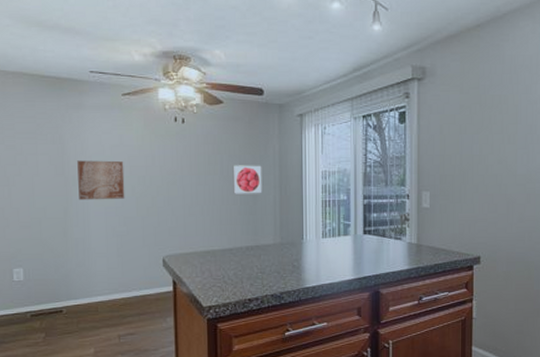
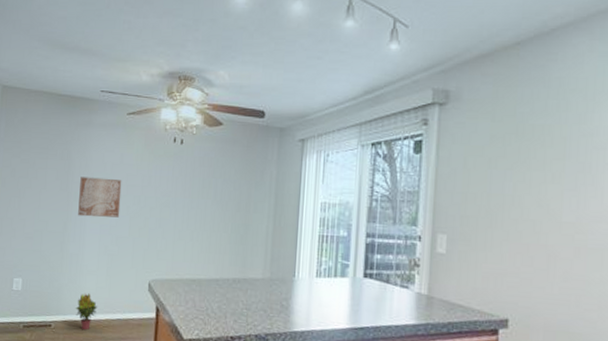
potted plant: none [87,275,112,312] -> present [75,293,98,331]
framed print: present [232,165,262,194] -> none [225,190,257,223]

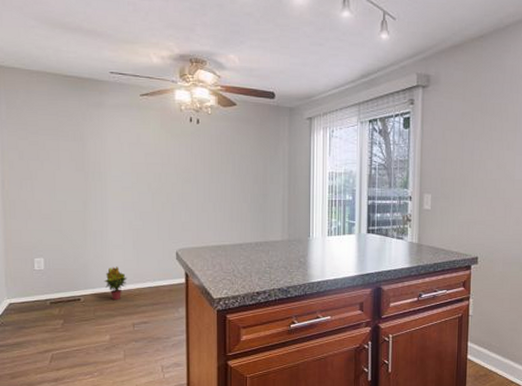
wall art: present [78,177,122,218] -> none [97,157,142,195]

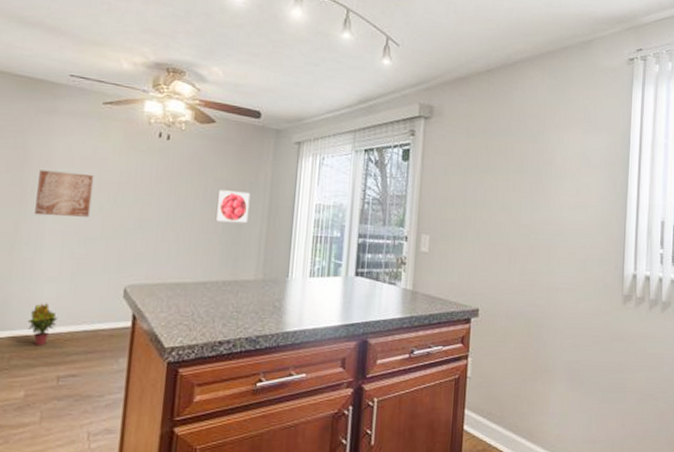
wall art: none [97,157,142,195] -> present [35,170,94,217]
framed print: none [244,165,272,193] -> present [215,190,251,224]

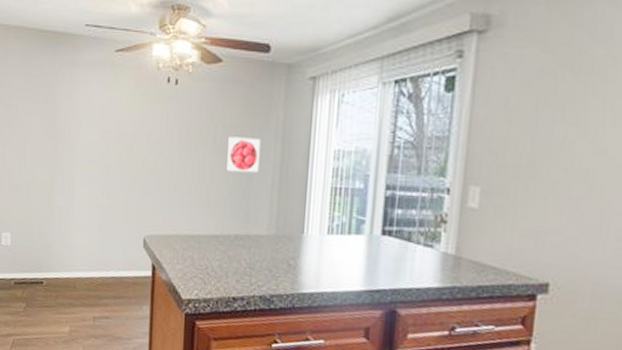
potted plant: present [27,303,58,346] -> none [67,249,91,289]
wall art: present [35,170,94,217] -> none [66,123,112,168]

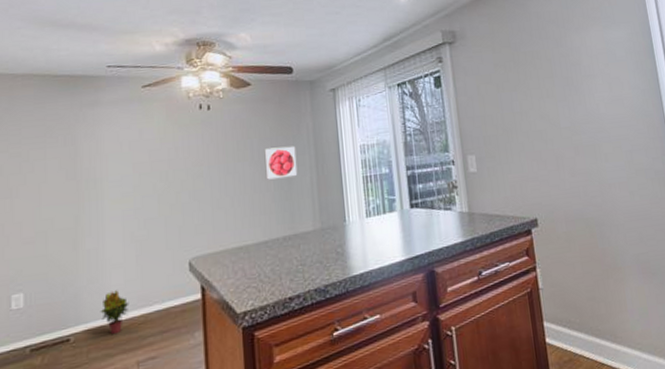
potted plant: none [67,249,91,289] -> present [100,290,129,335]

